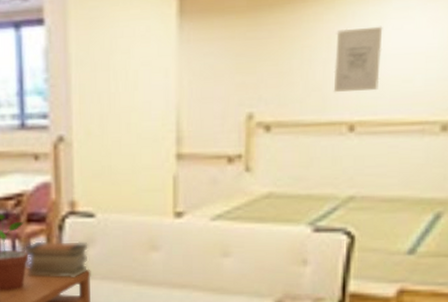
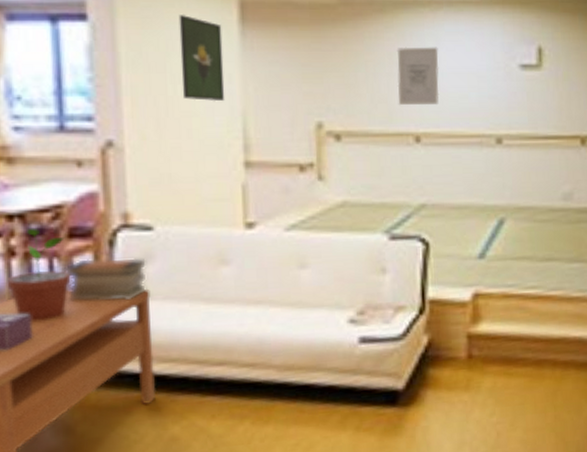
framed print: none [122,11,161,97] -> present [178,14,225,102]

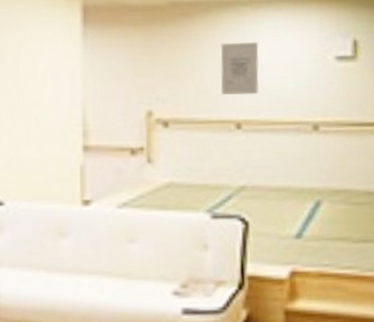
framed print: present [178,14,225,102] -> none [31,18,68,93]

